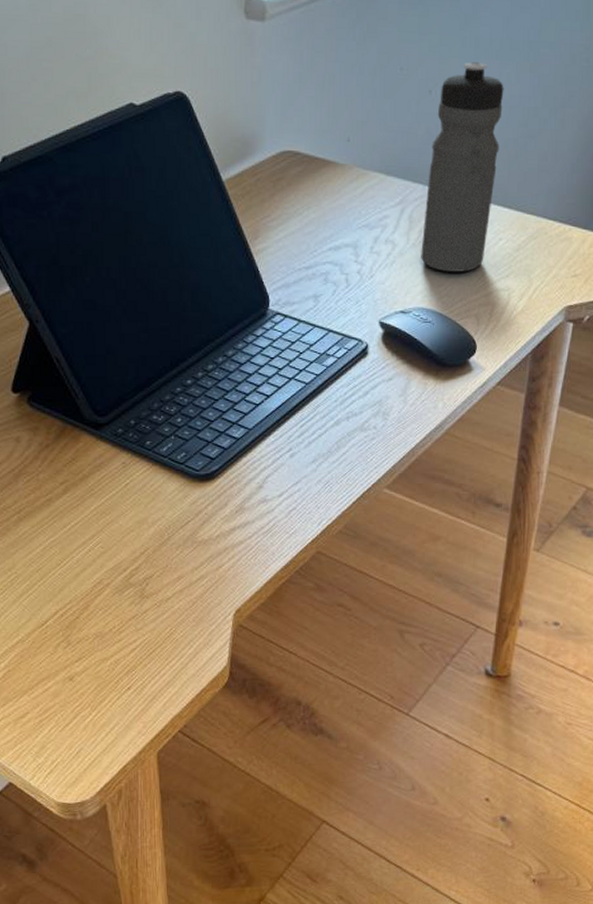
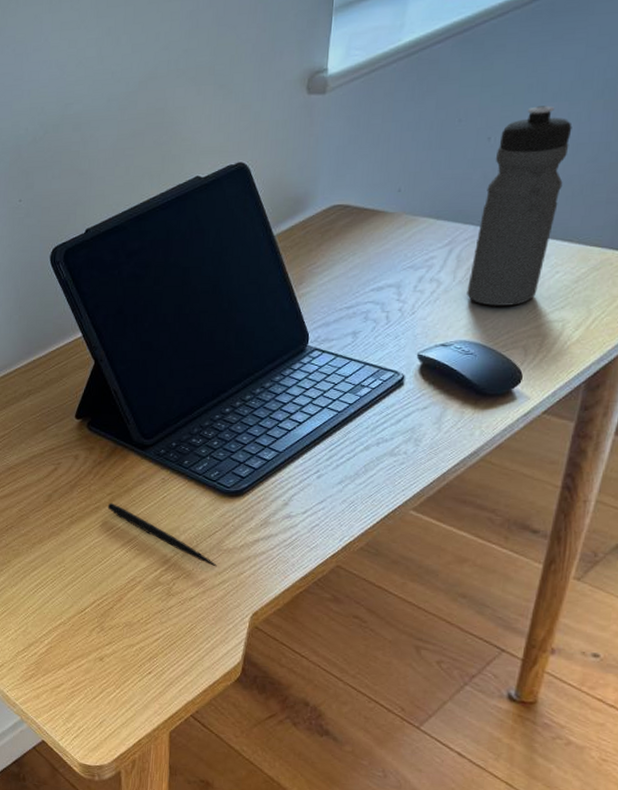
pen: none [61,493,193,562] -> present [107,502,217,567]

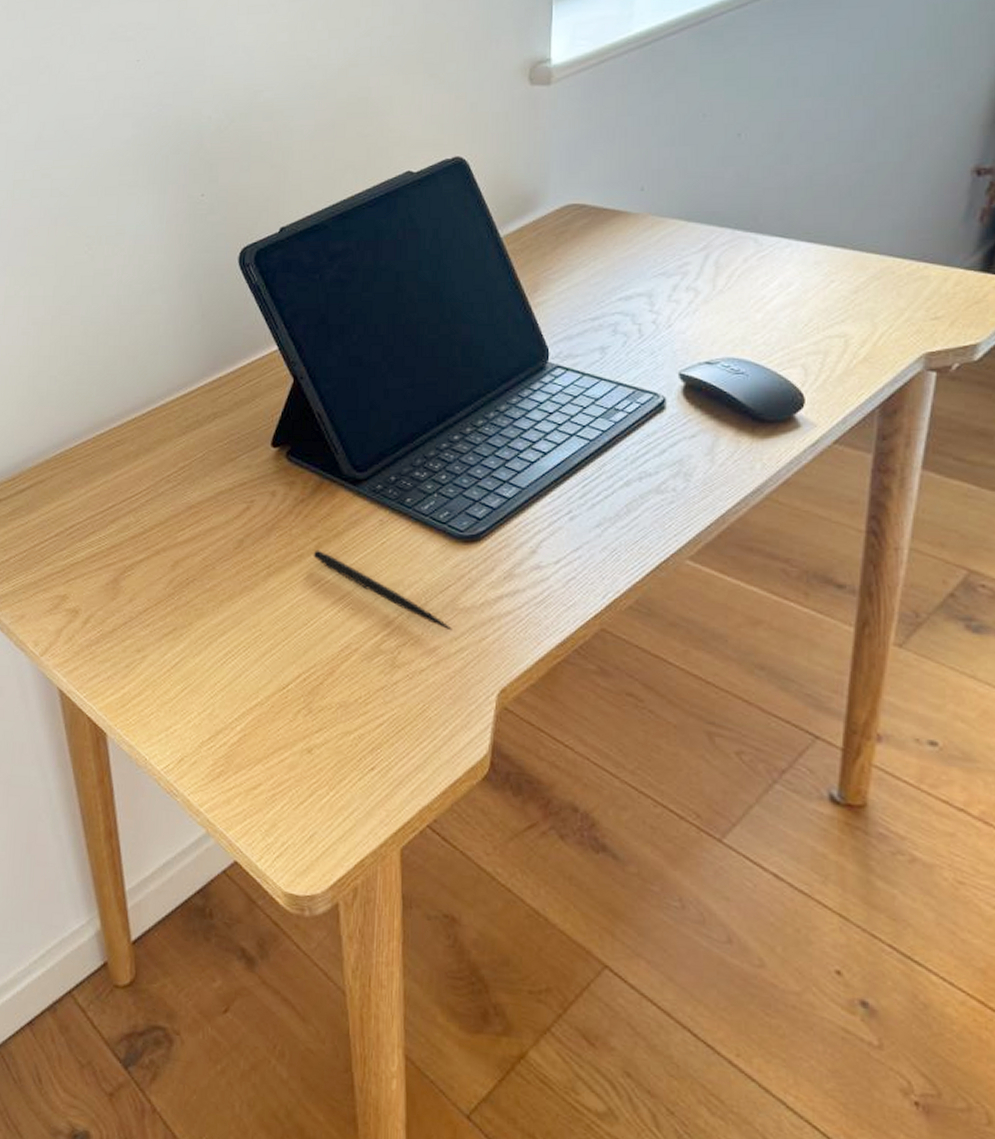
water bottle: present [467,105,572,306] -> none [730,101,831,319]

